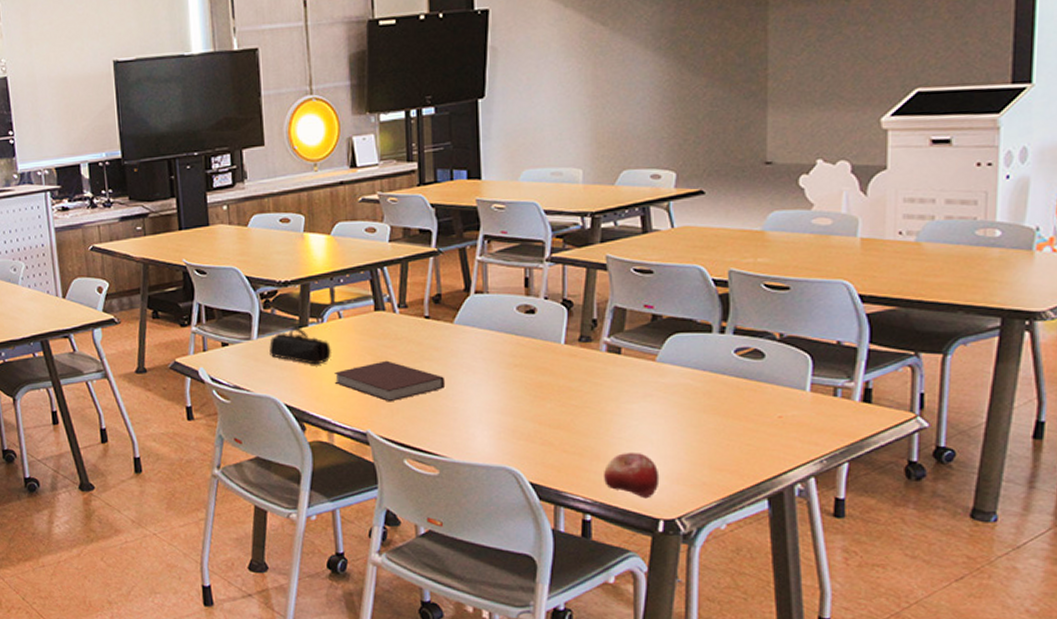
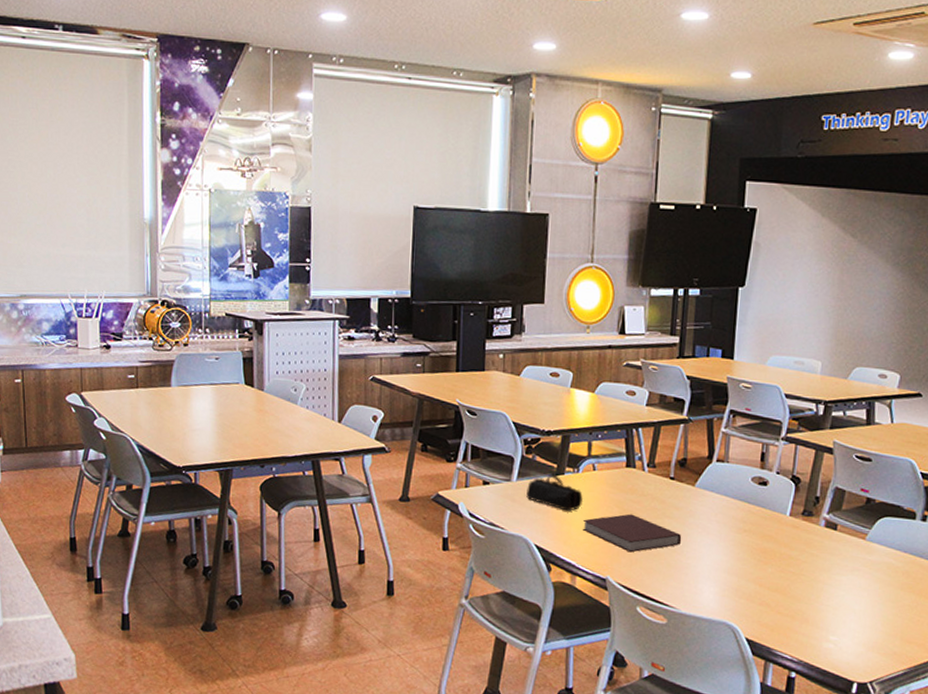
fruit: present [603,452,660,499] -> none [809,618,858,662]

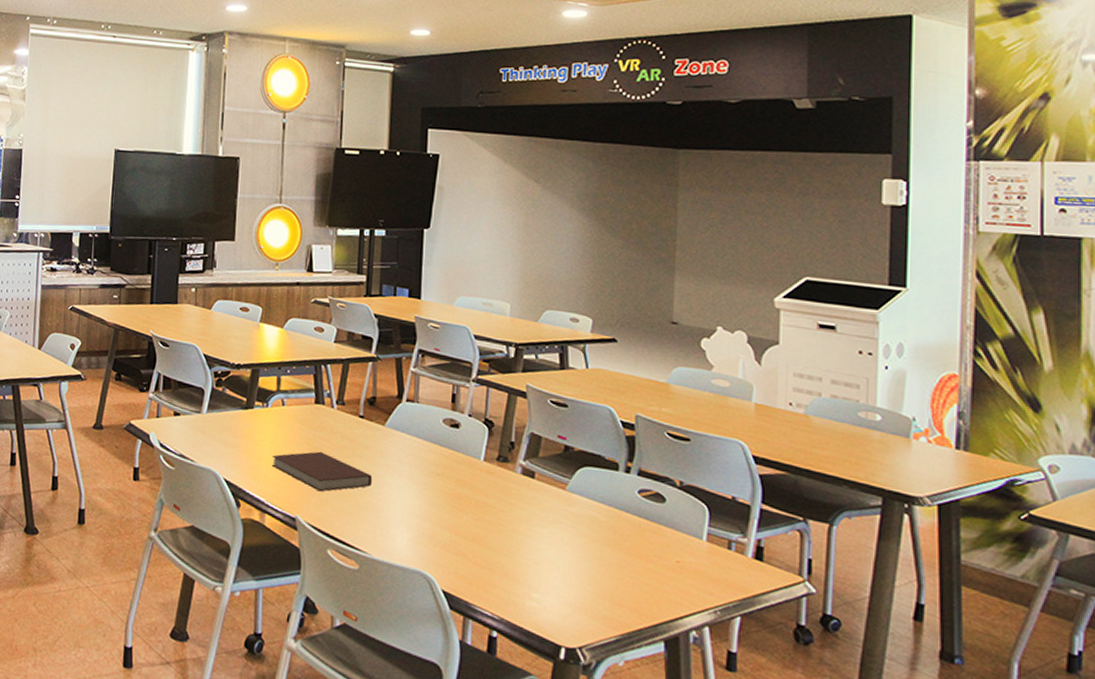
pencil case: present [526,473,584,511] -> none [216,407,273,446]

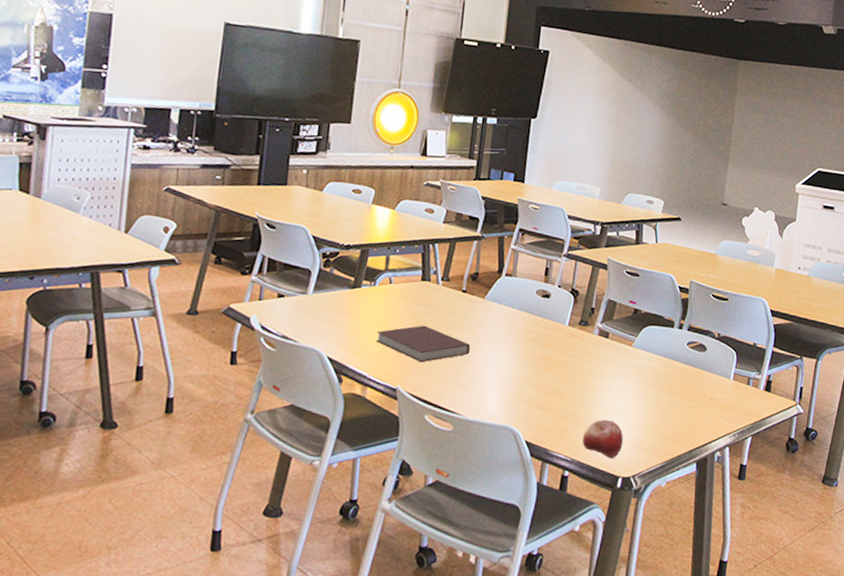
fruit: none [511,574,564,624] -> present [582,419,624,459]

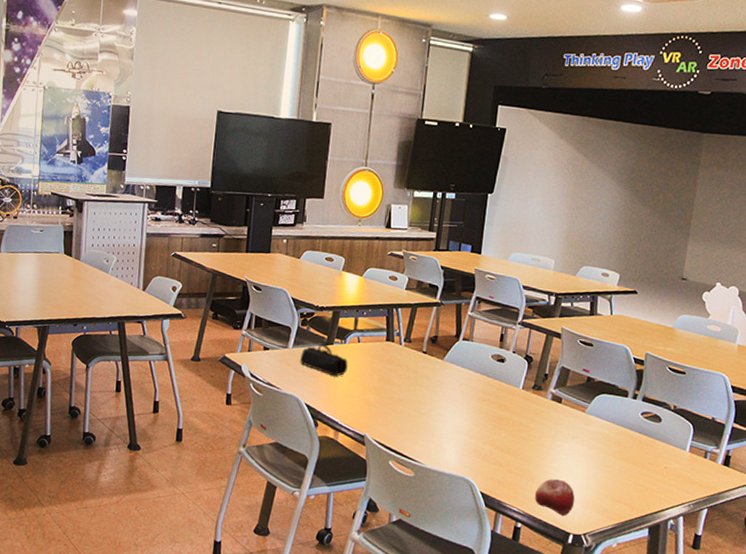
pencil case: none [321,286,379,323] -> present [300,343,349,376]
notebook: present [376,325,471,363] -> none [347,381,431,414]

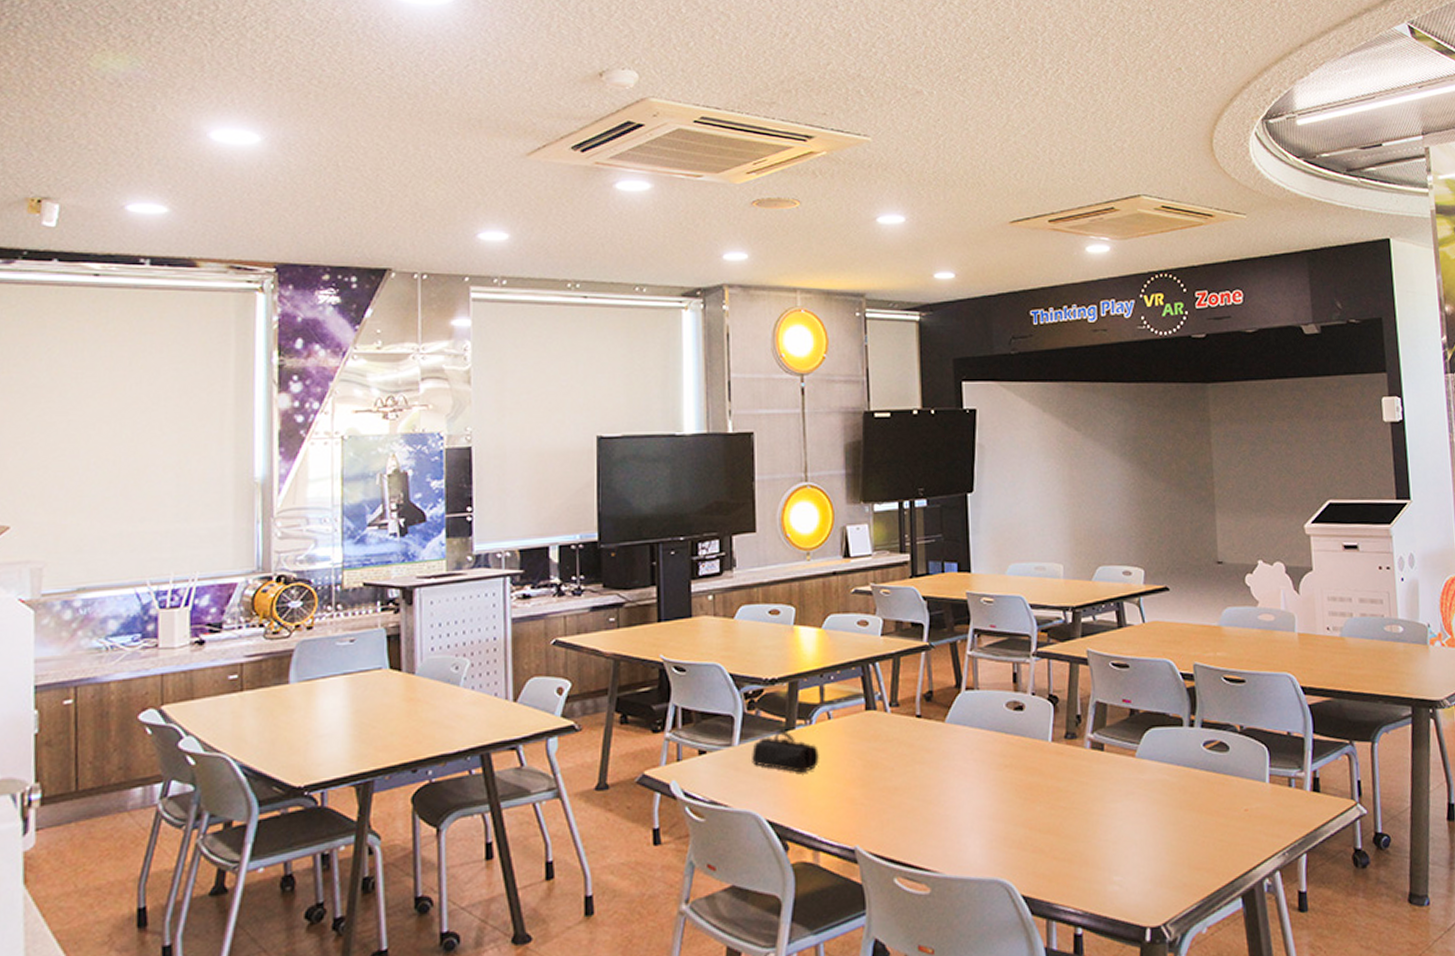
fruit: present [534,478,575,516] -> none [1092,854,1145,905]

